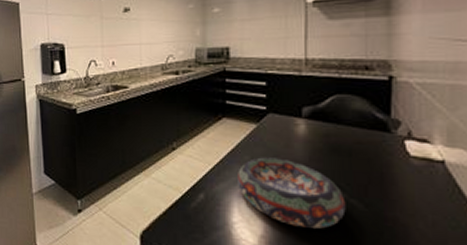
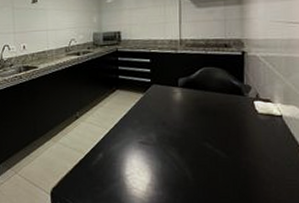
decorative bowl: present [238,157,346,229] -> none [129,120,212,174]

